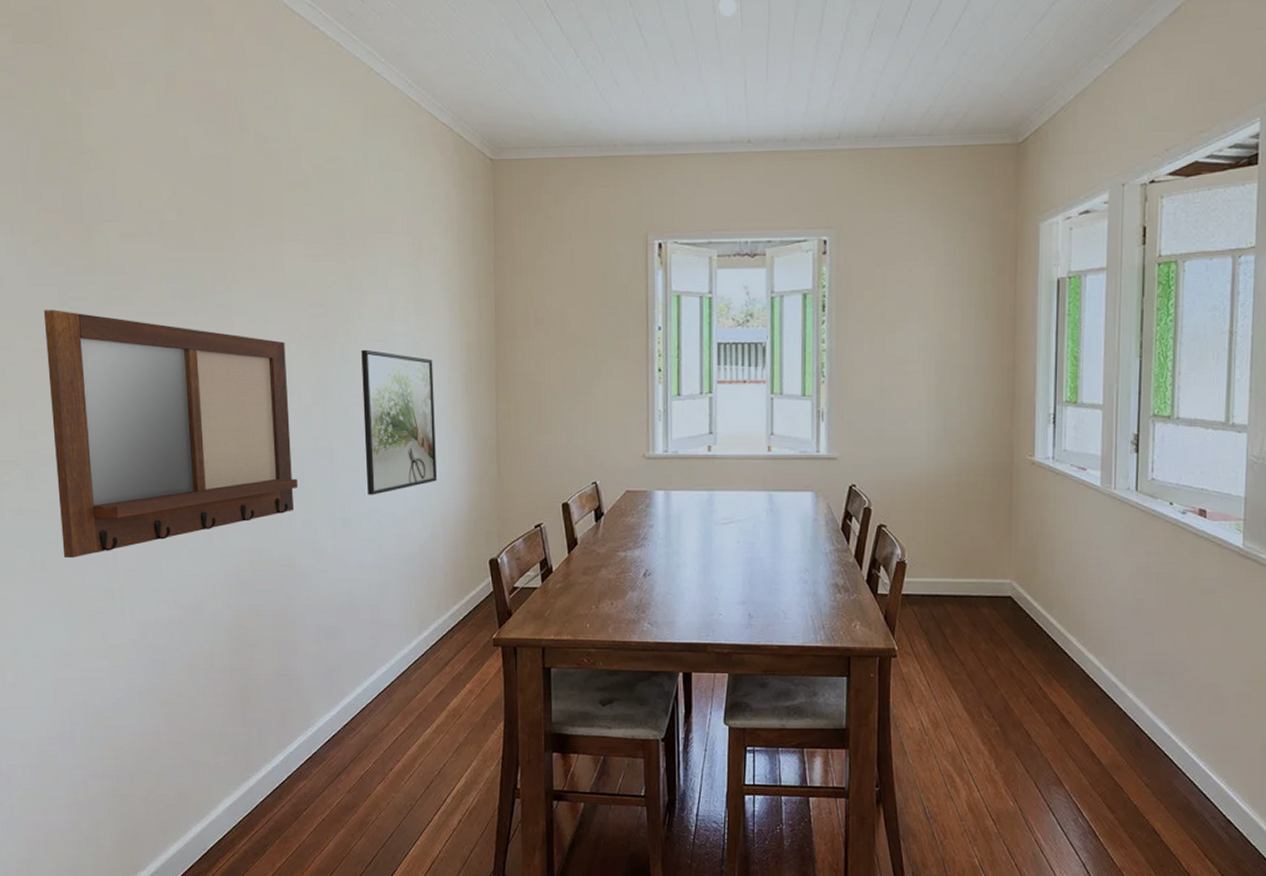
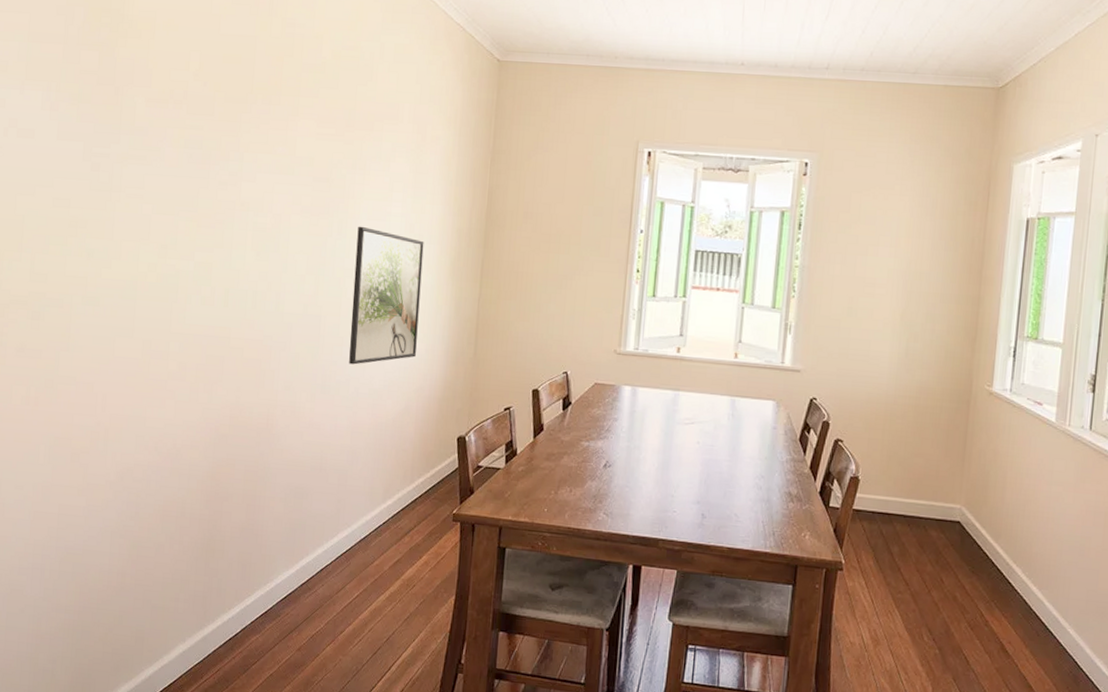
writing board: present [43,310,298,559] -> none [56,163,288,398]

